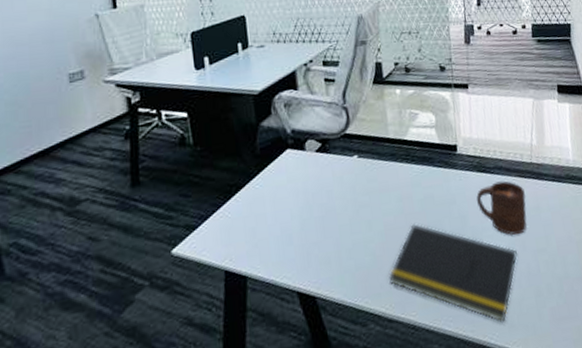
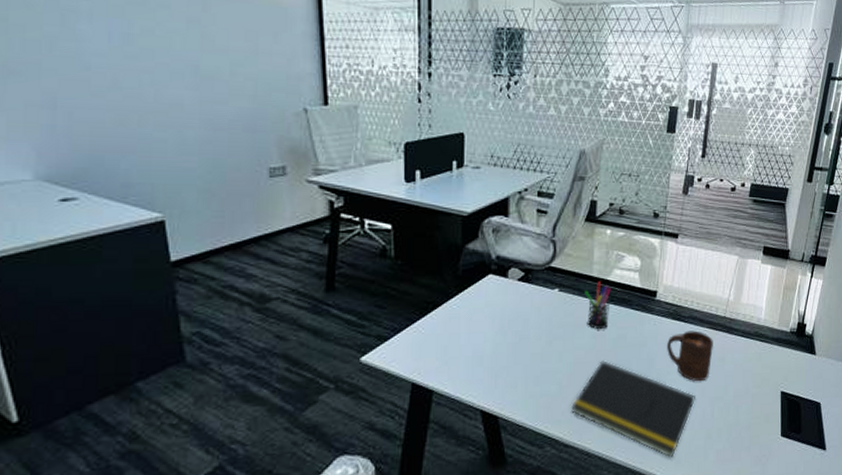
pen holder: none [384,142,413,192] -> present [585,281,611,329]

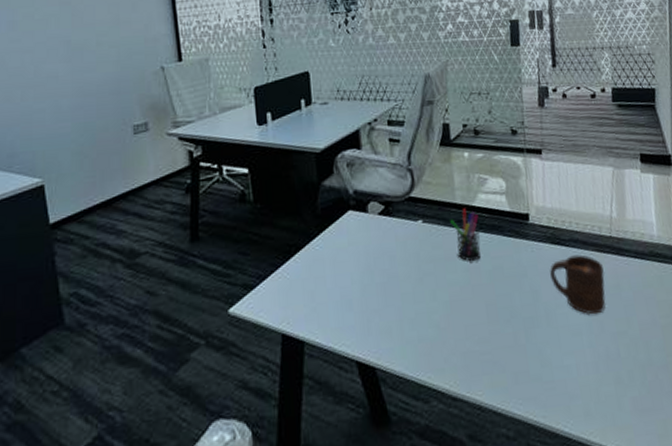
notepad: present [571,360,695,458] -> none [453,296,595,410]

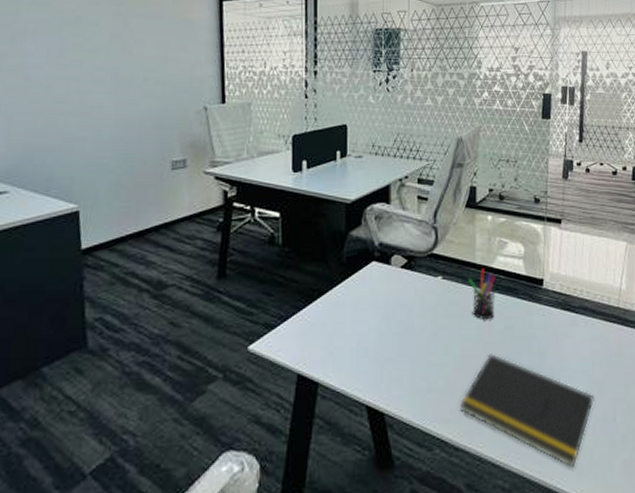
notepad: none [453,296,595,410] -> present [460,354,594,468]
cup: present [550,254,606,315] -> none [558,322,609,380]

